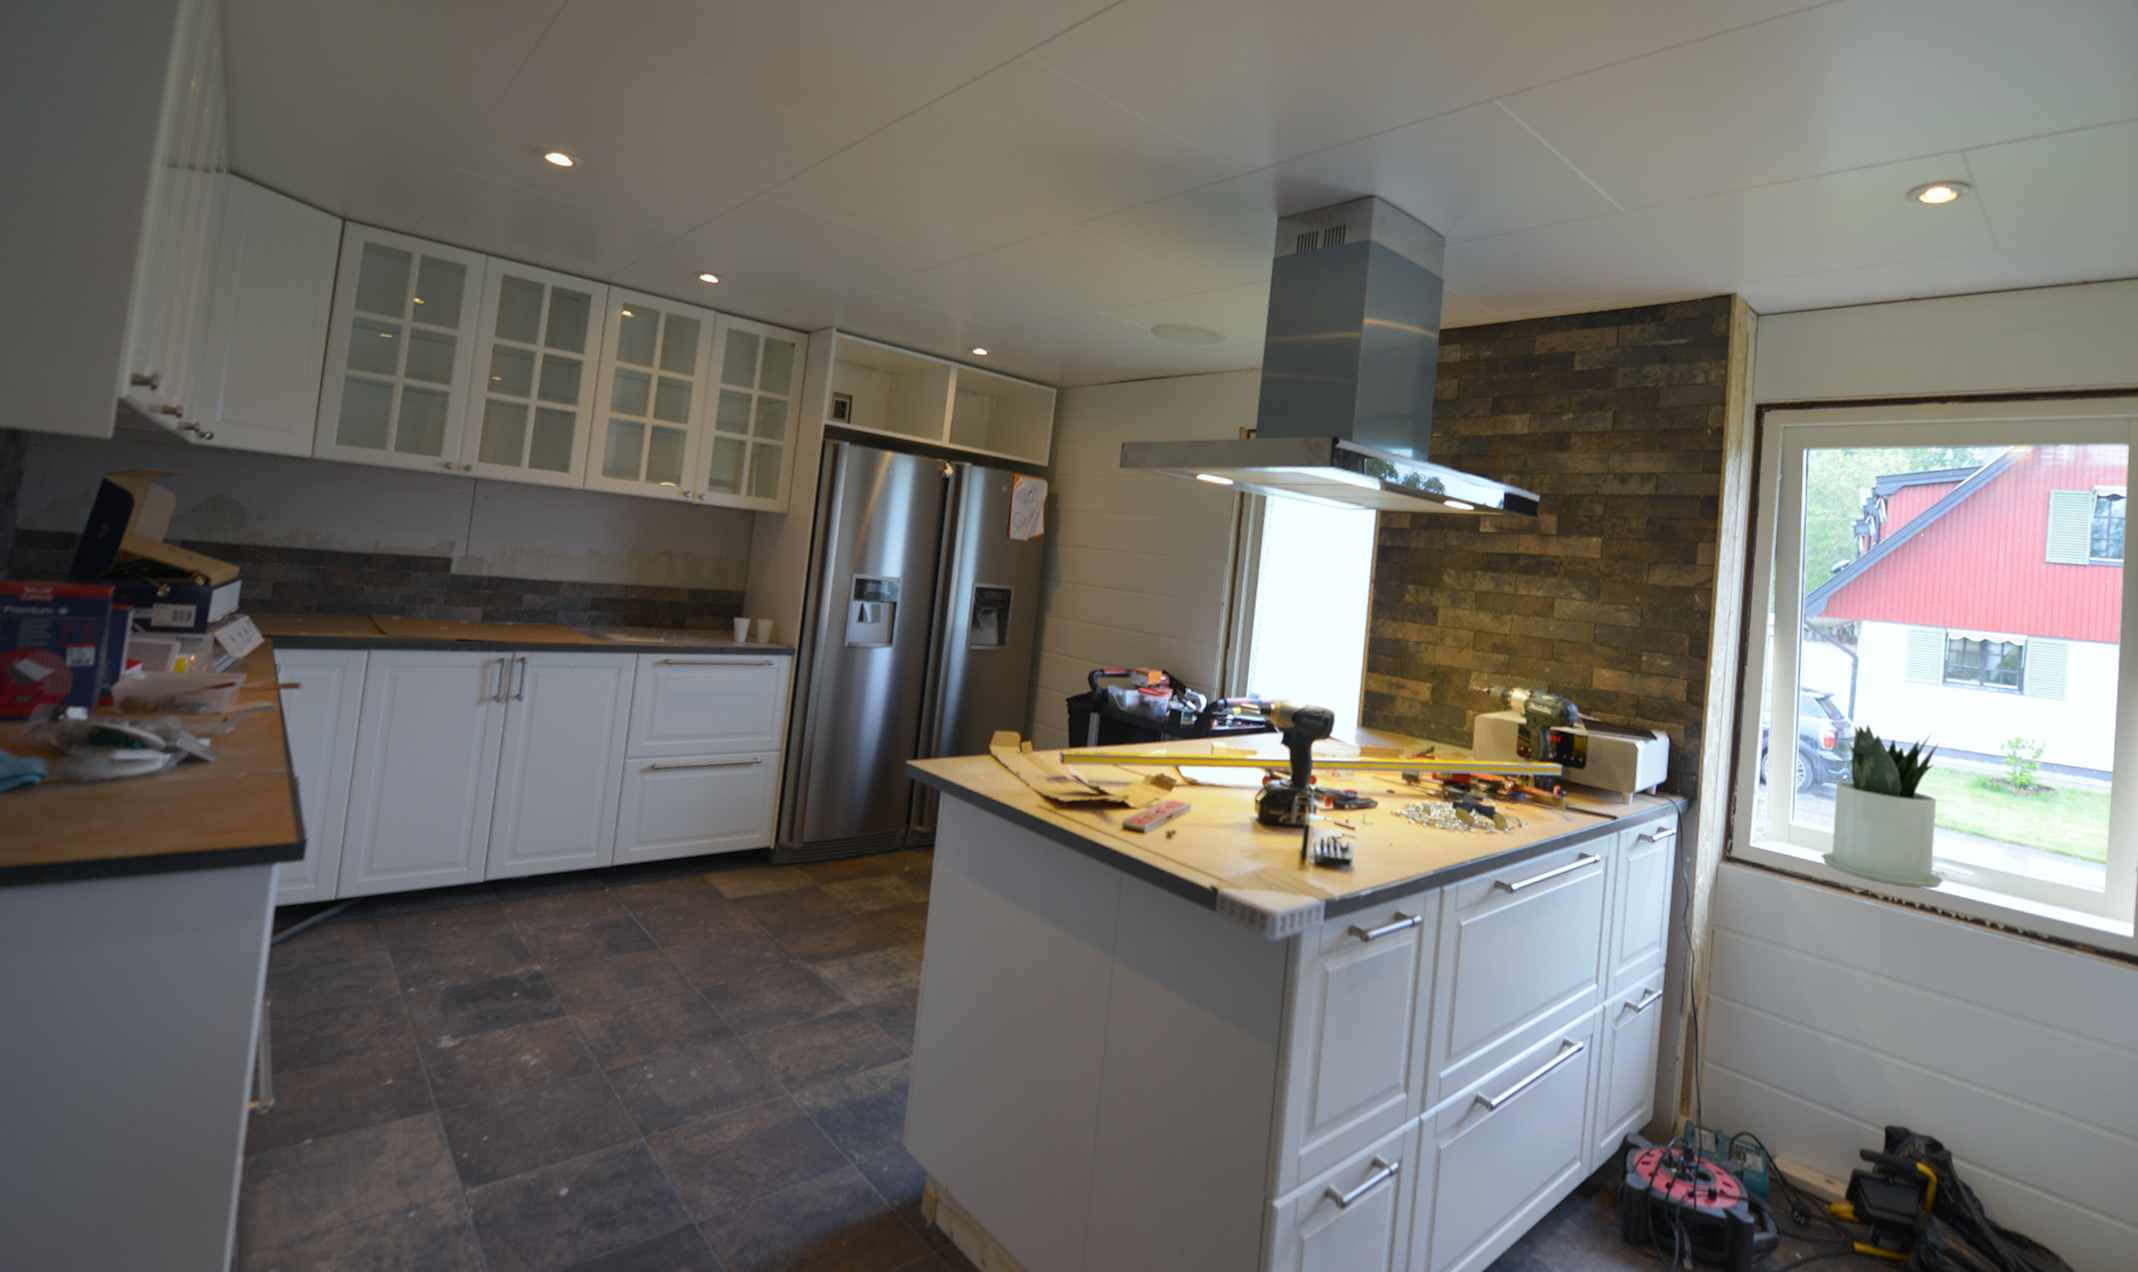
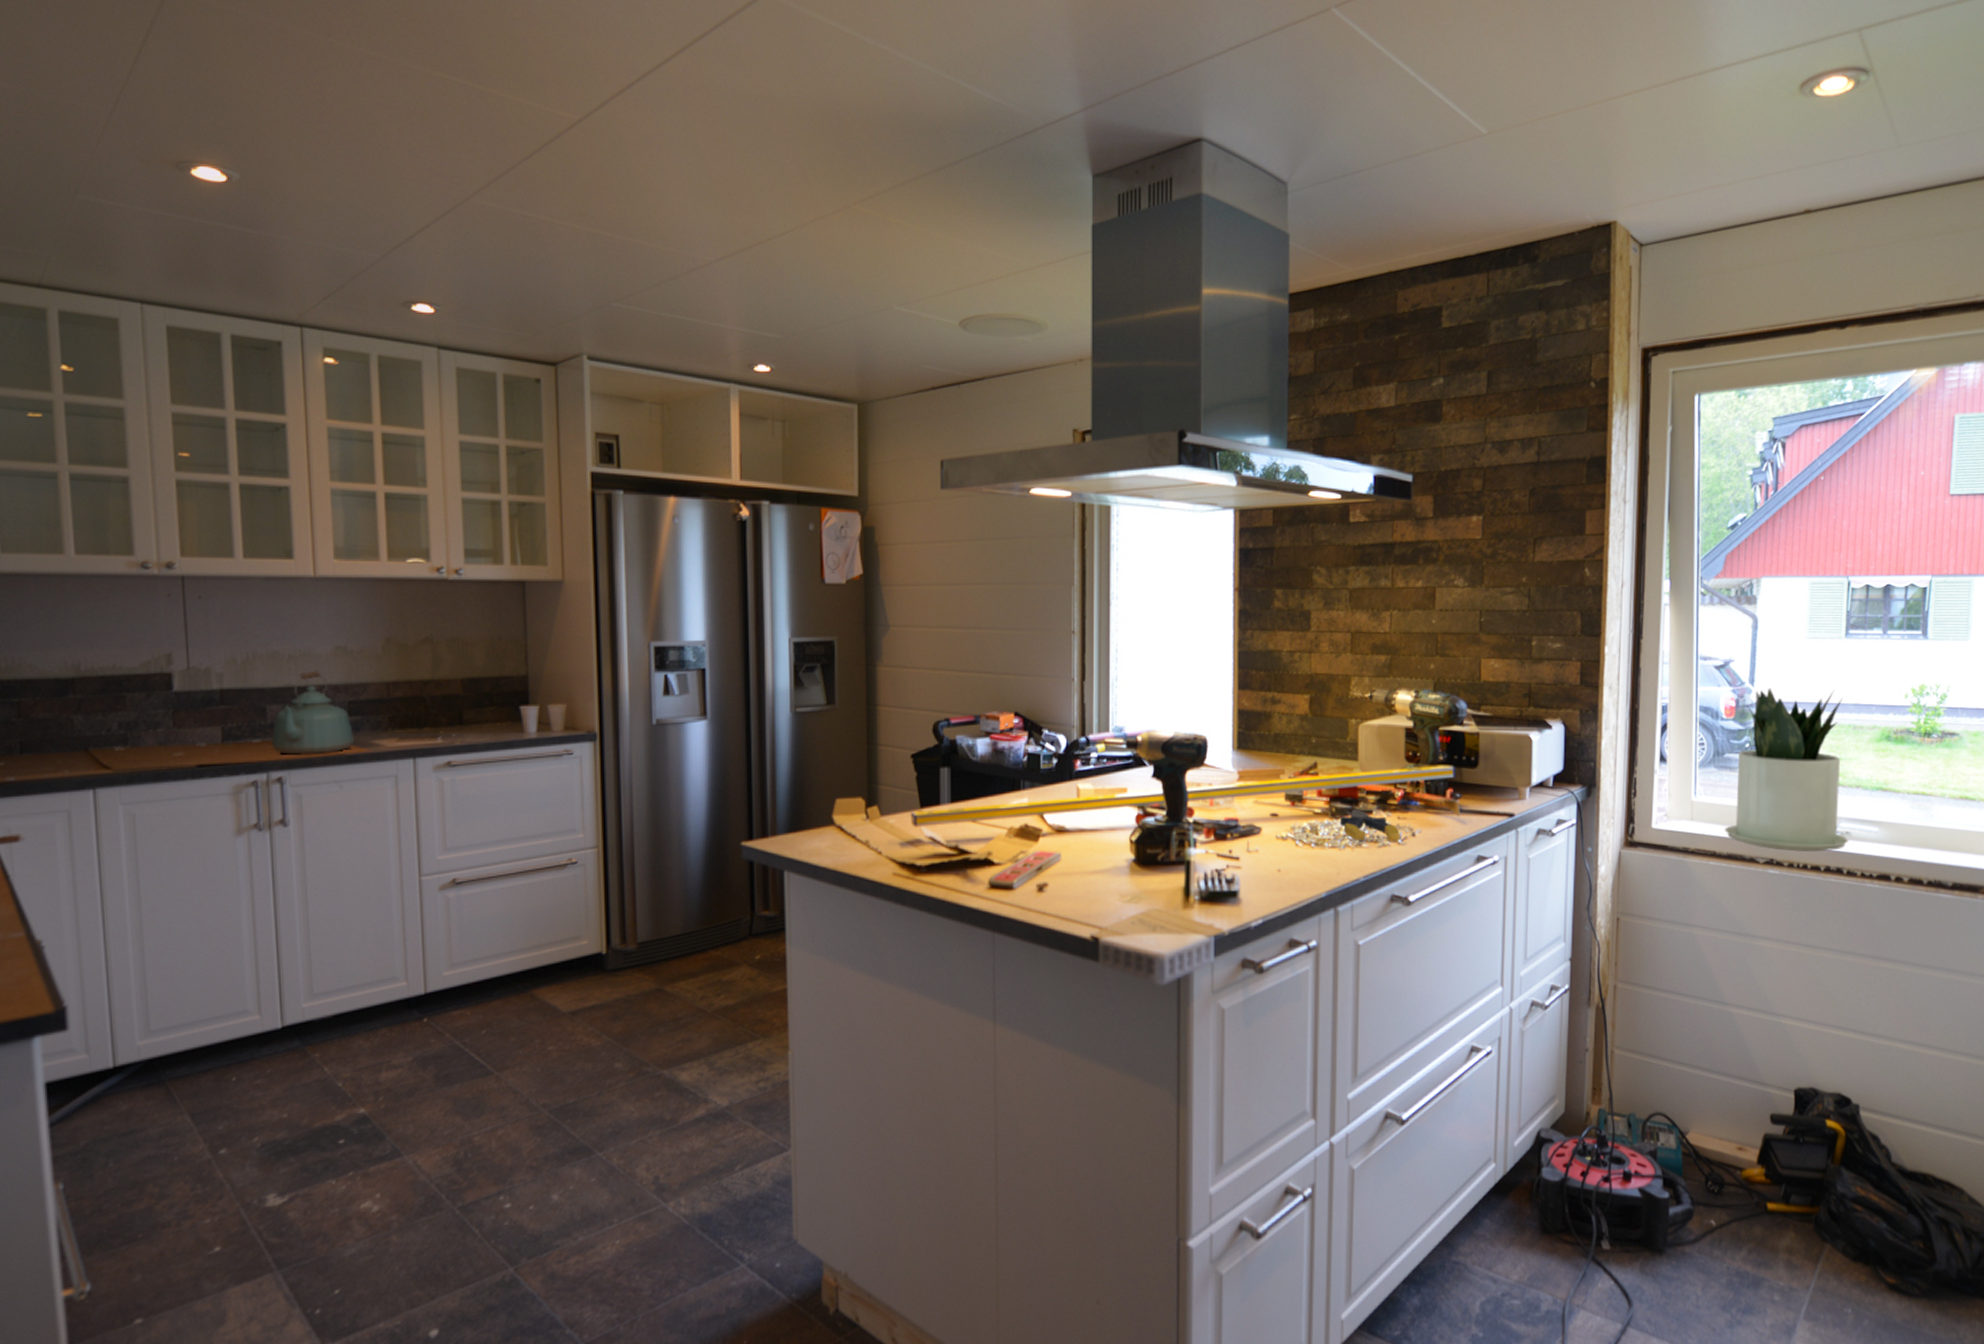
kettle: none [521,568,592,642] -> present [271,670,355,756]

